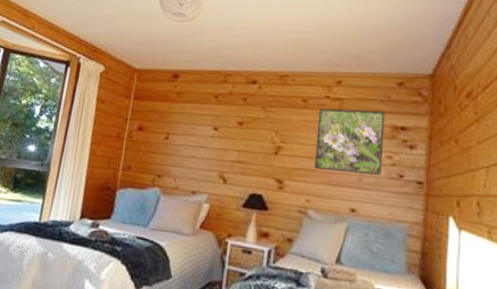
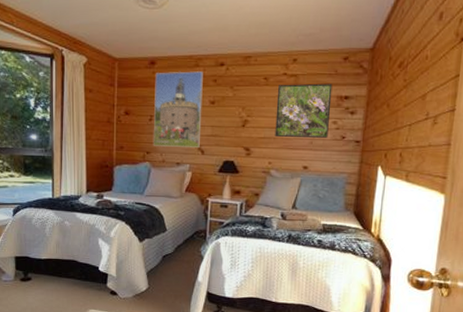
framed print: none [166,87,232,175] -> present [153,71,203,148]

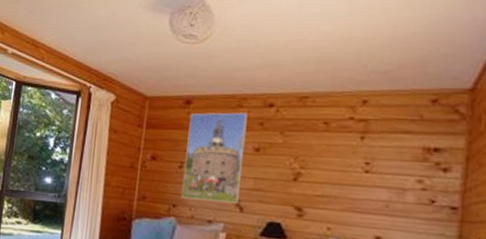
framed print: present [275,83,333,138] -> none [336,130,417,201]

